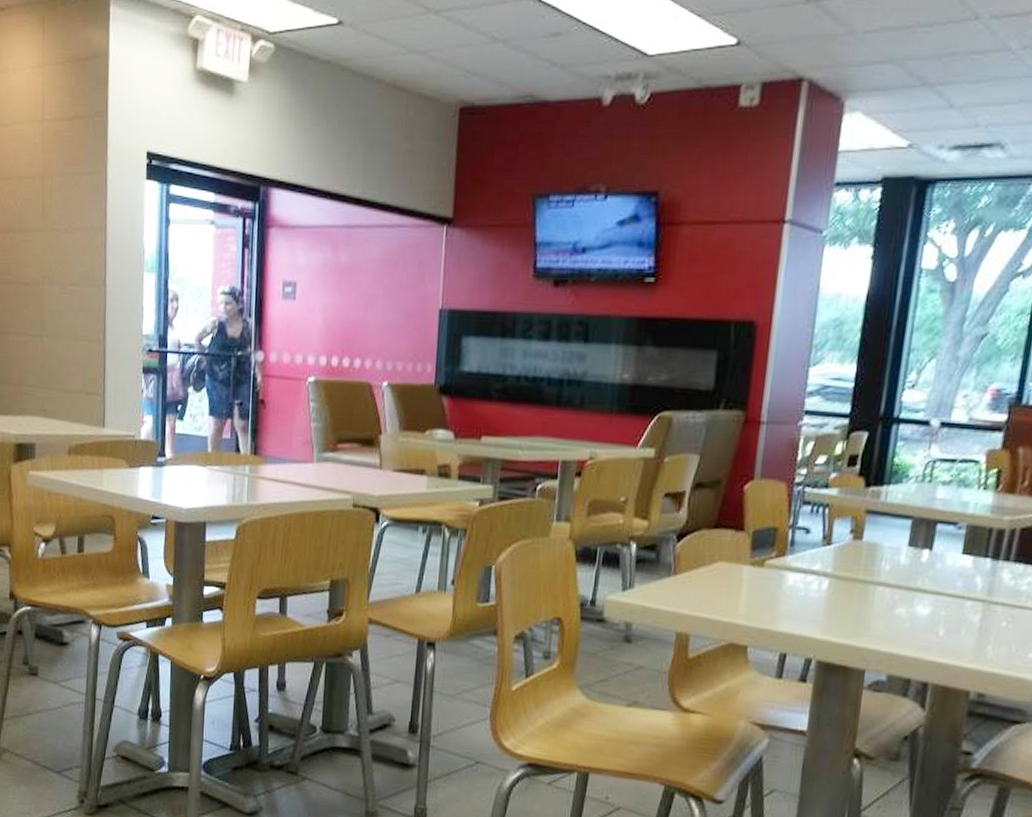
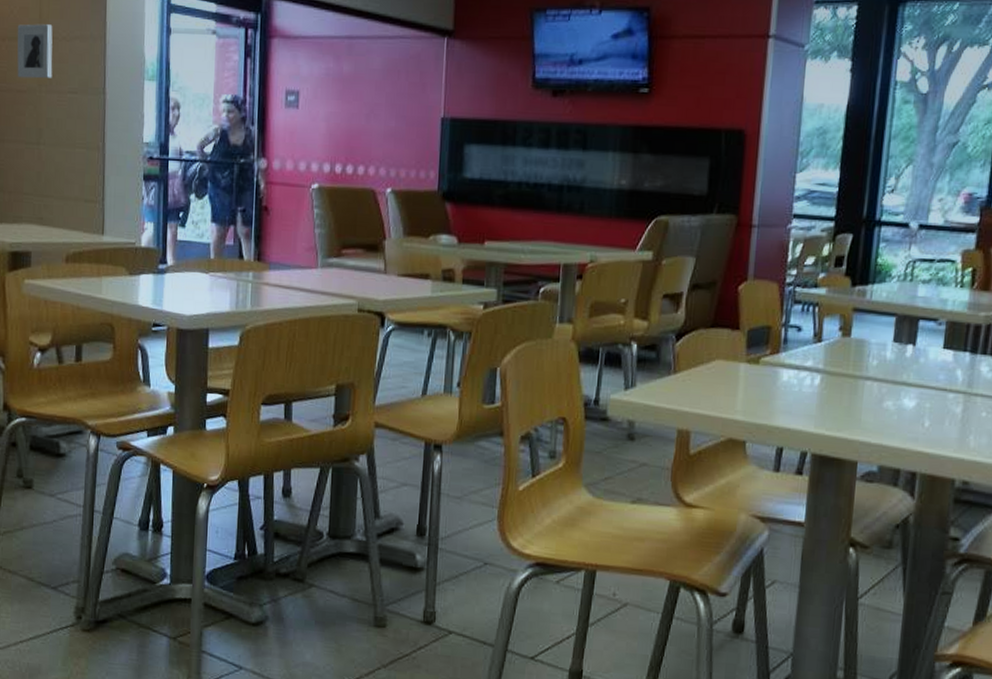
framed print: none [20,215,55,271] -> present [17,24,53,79]

